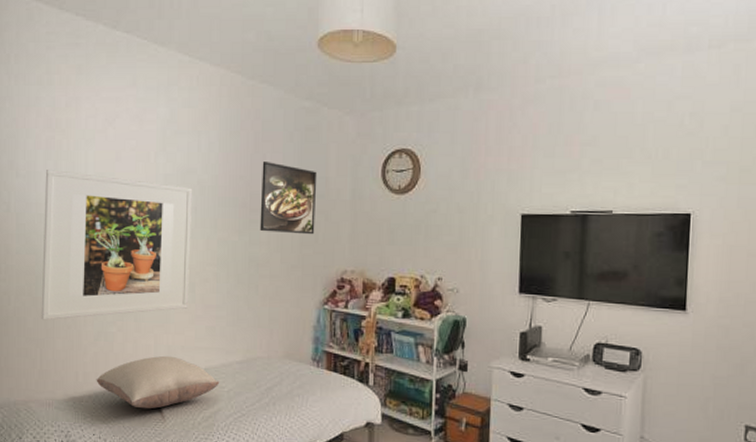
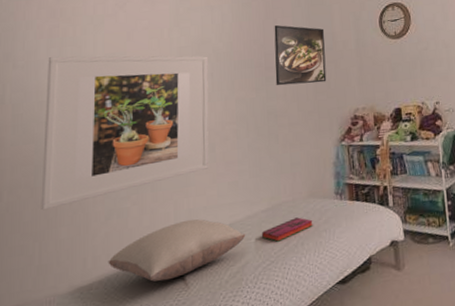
hardback book: none [234,376,287,396] -> present [261,217,313,242]

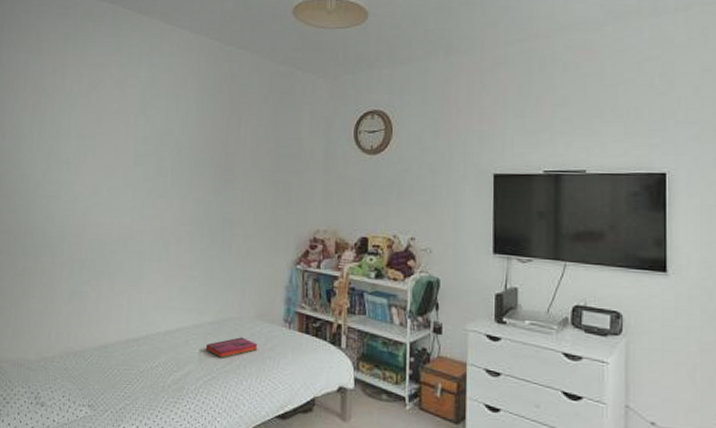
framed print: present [41,55,209,211] -> none [18,132,169,279]
pillow: present [108,219,246,282] -> none [68,315,191,371]
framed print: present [274,25,327,86] -> none [234,123,291,195]

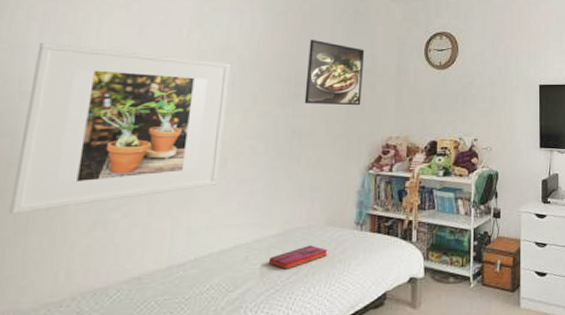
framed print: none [18,132,169,279] -> present [9,43,230,215]
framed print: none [234,123,291,195] -> present [304,40,365,106]

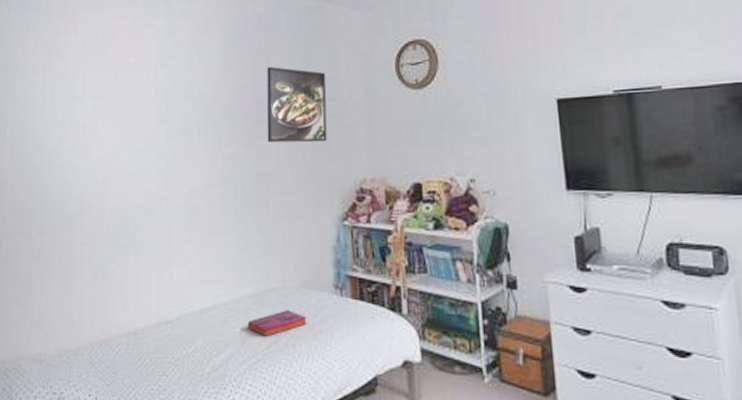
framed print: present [9,43,230,215] -> none [34,96,194,262]

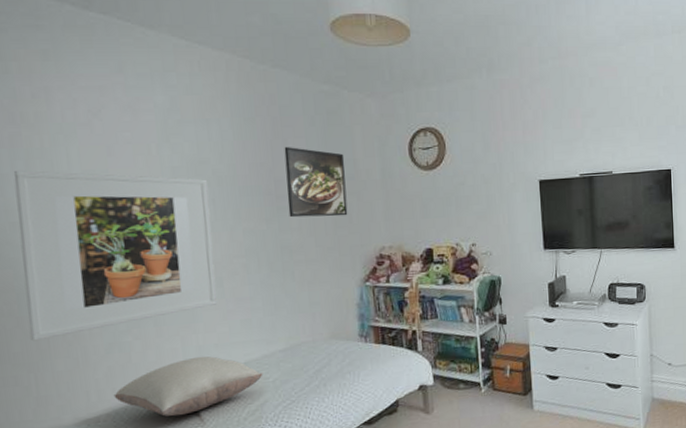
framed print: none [34,96,194,262] -> present [13,170,217,341]
pillow: none [92,293,231,360] -> present [113,356,263,417]
hardback book: present [247,310,307,336] -> none [279,358,336,382]

